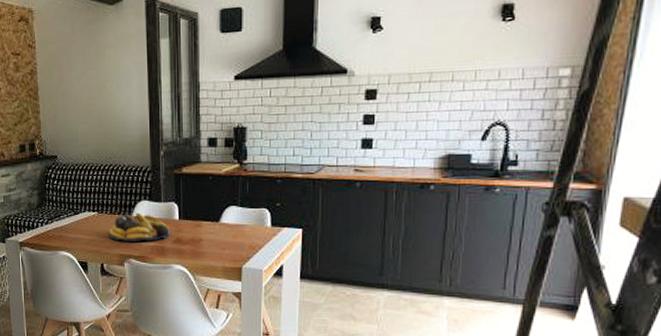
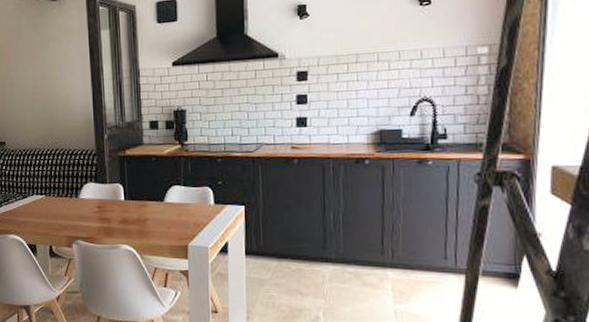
fruit bowl: present [109,212,170,241] -> none [56,194,116,223]

